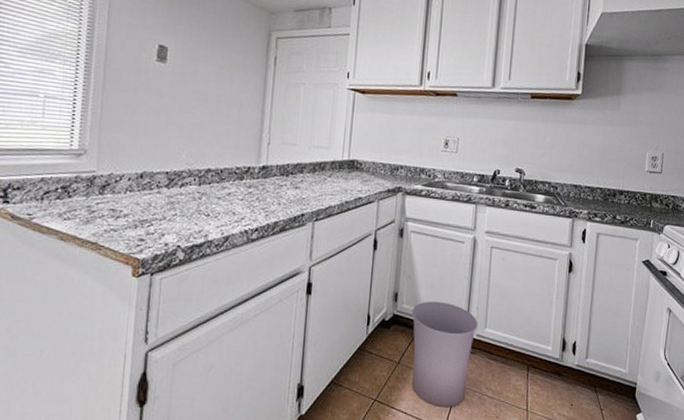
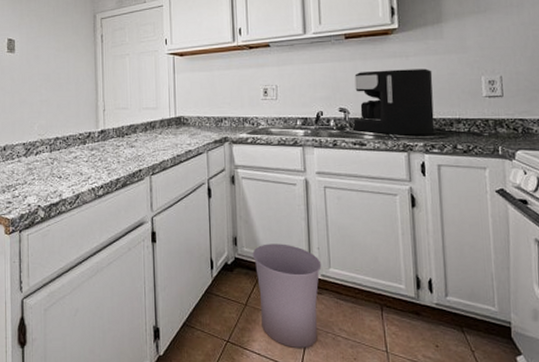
coffee maker: none [512,134,644,209] -> present [338,68,489,140]

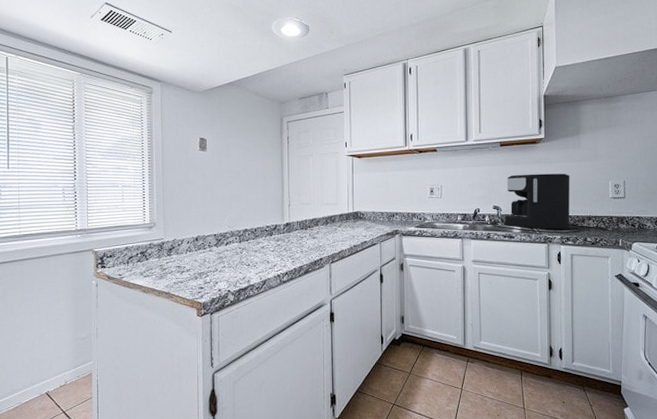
waste bin: present [252,244,322,348] -> none [417,321,474,408]

